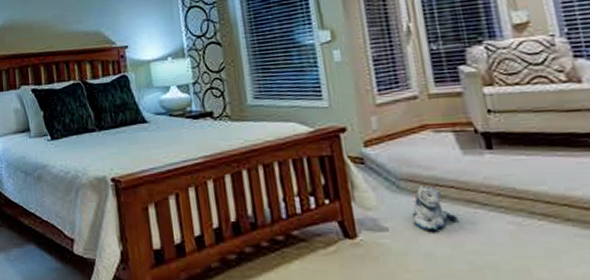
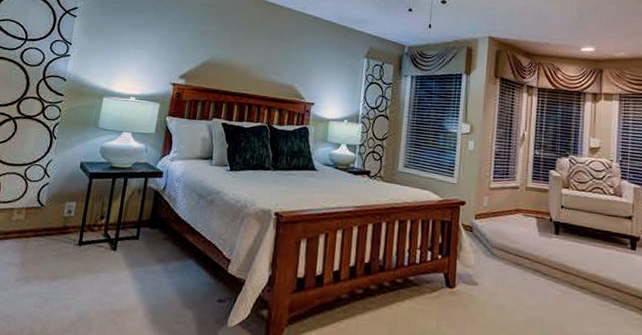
plush toy: present [411,185,458,231] -> none [496,254,526,290]

